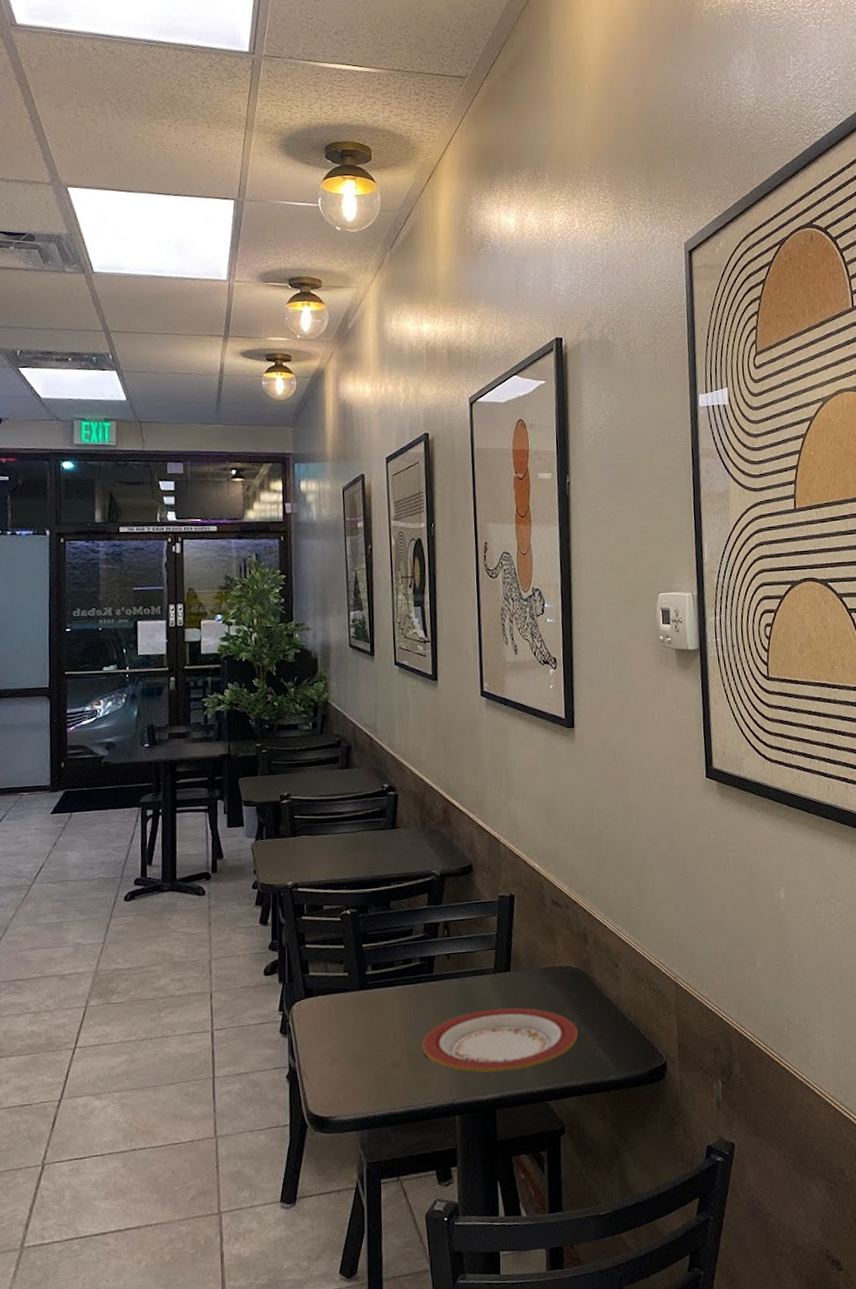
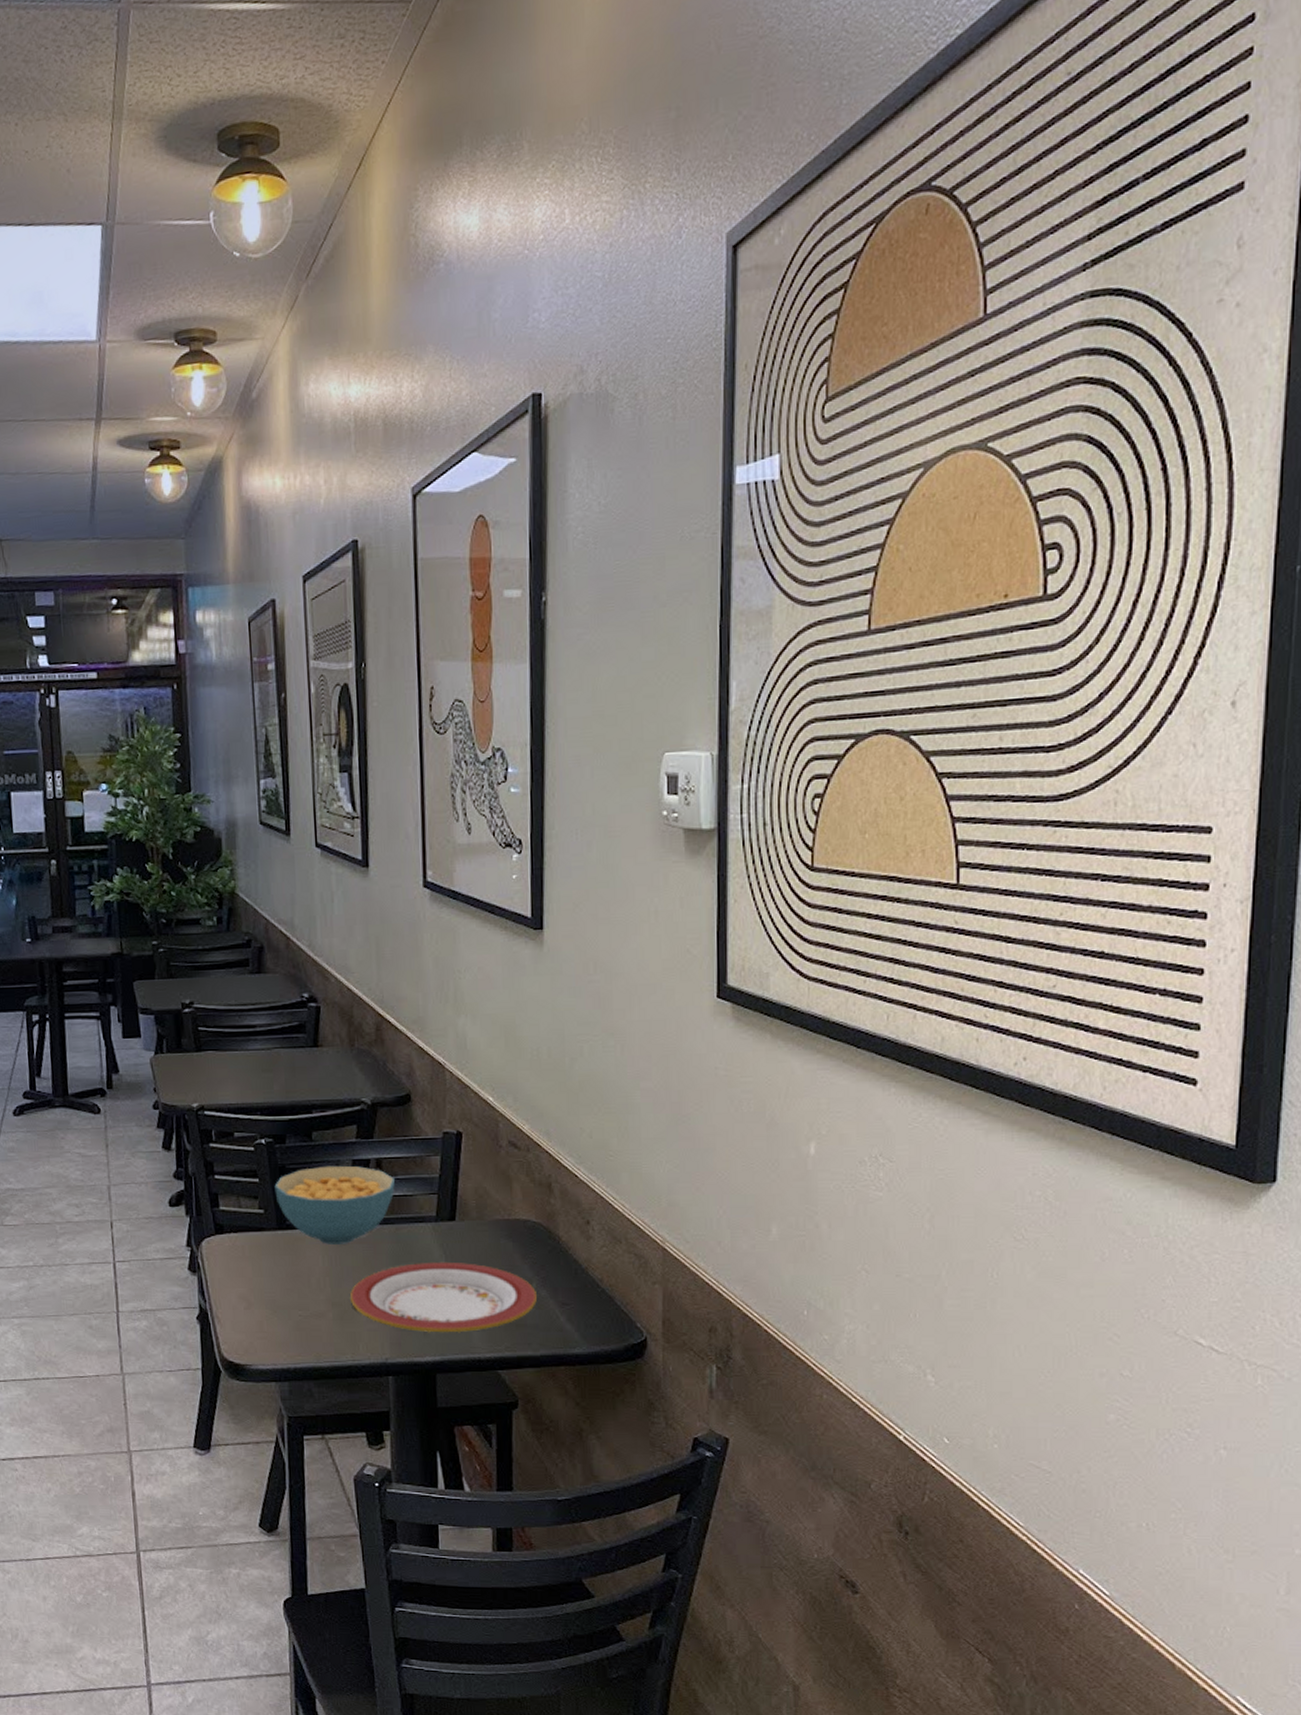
cereal bowl: none [357,929,461,1000] -> present [274,1165,396,1244]

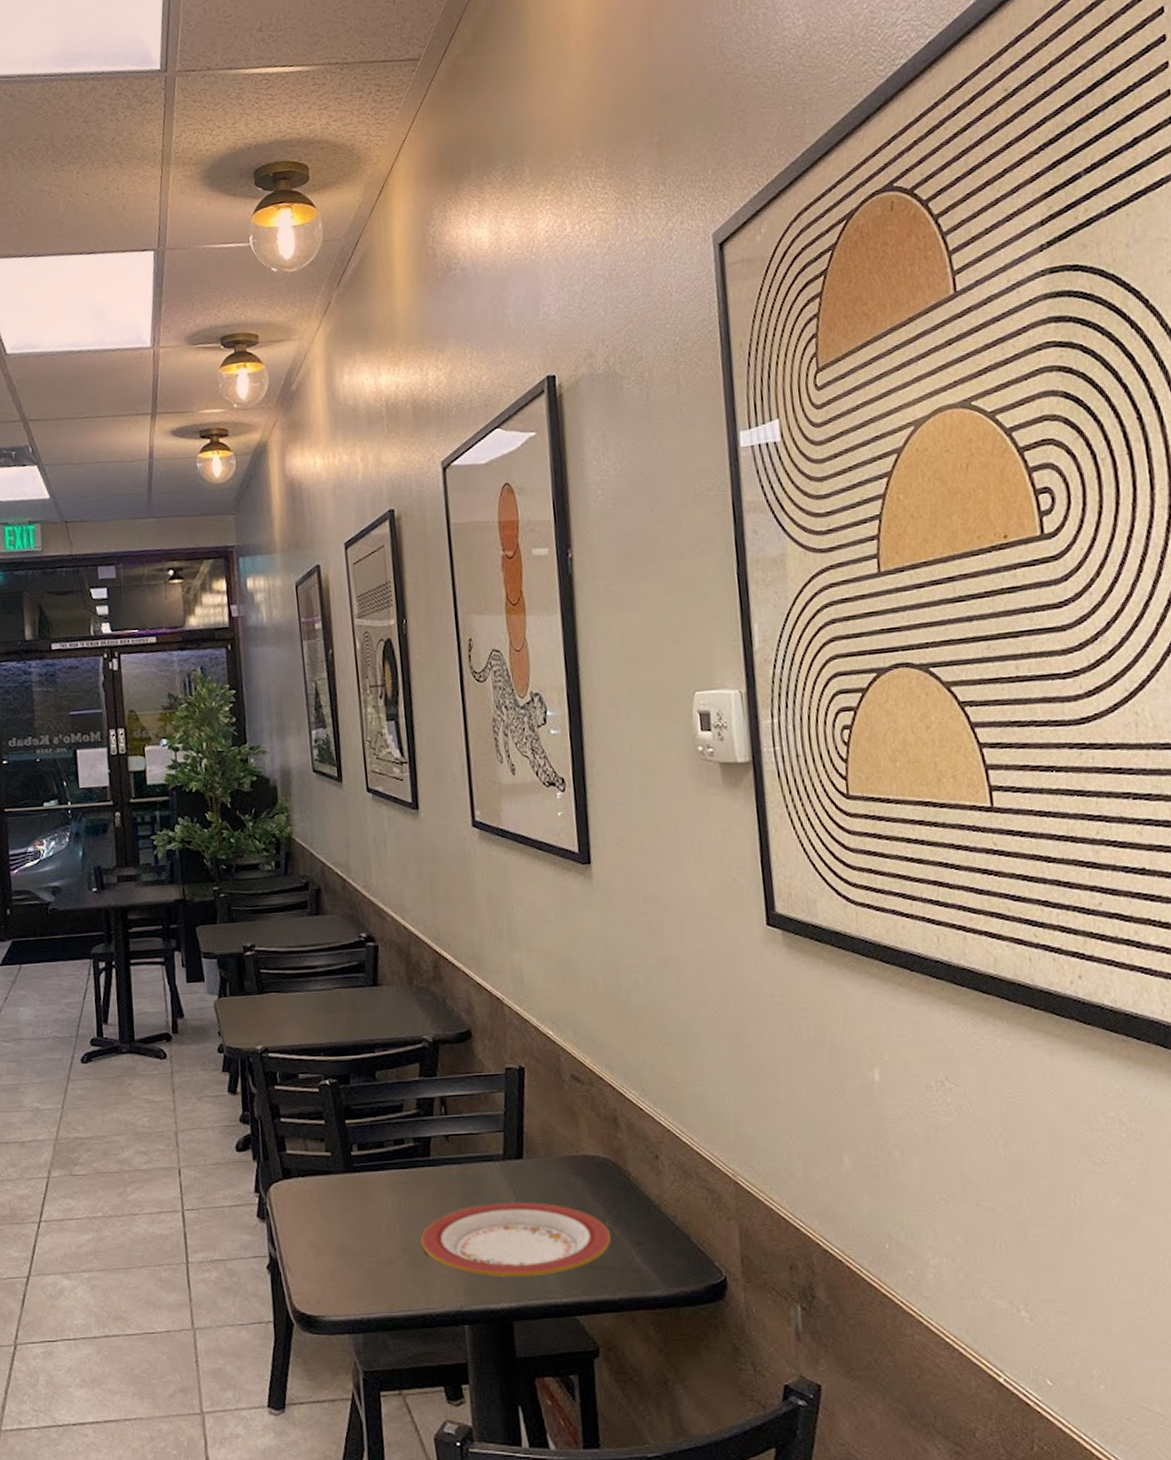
cereal bowl: present [274,1165,396,1244] -> none [340,1104,461,1187]

